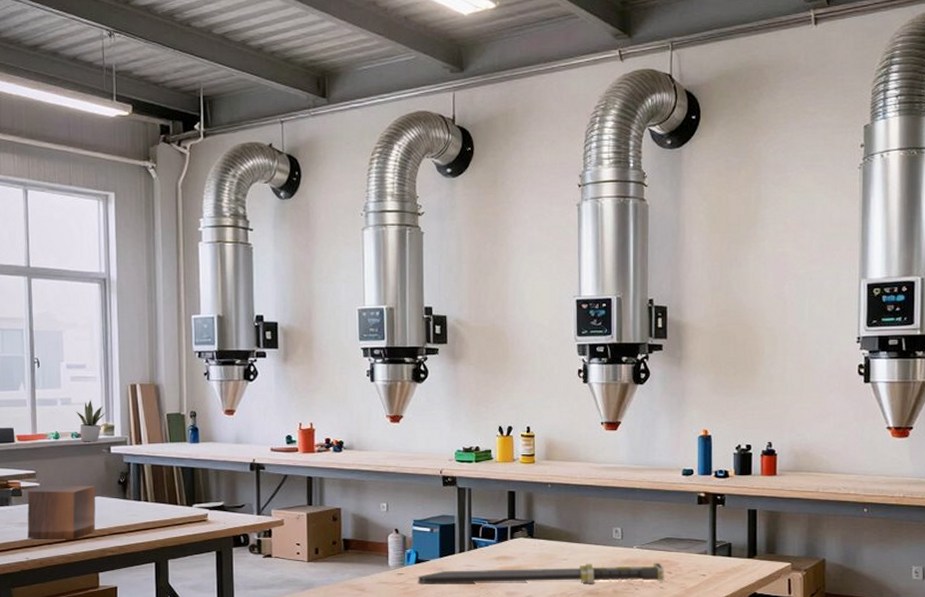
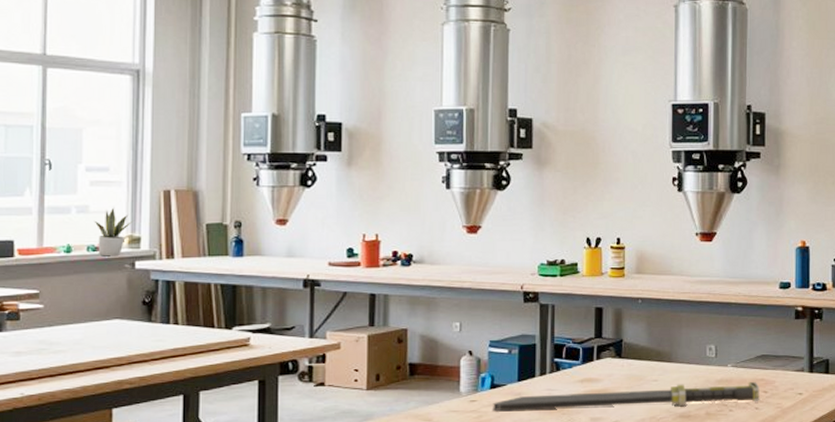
wooden block: present [27,485,96,539] -> none [24,306,114,371]

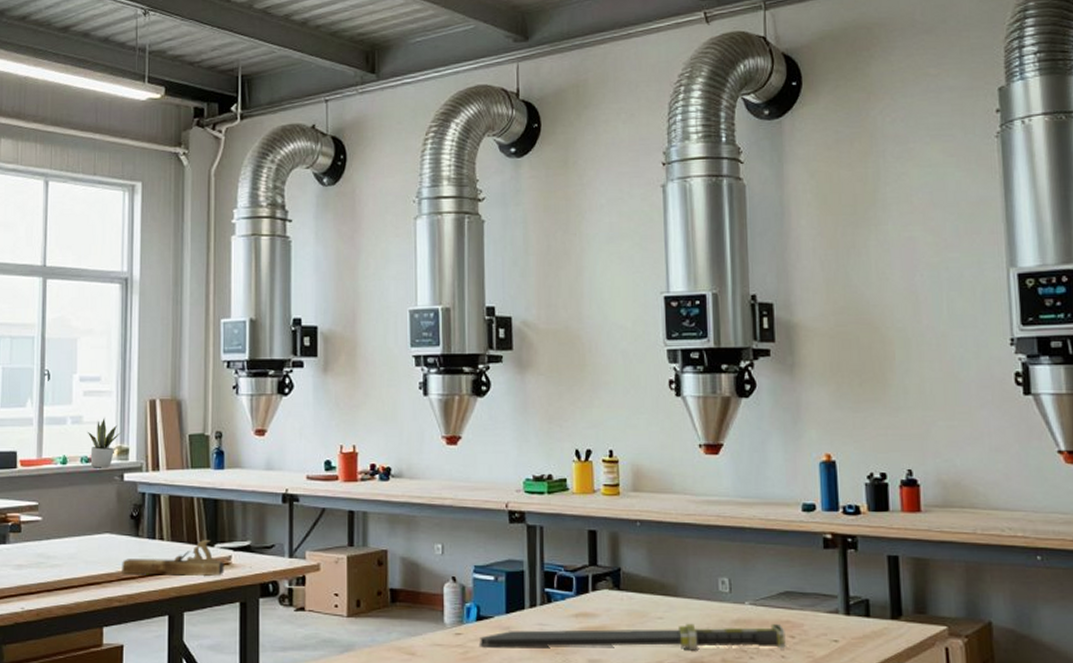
hand plane: none [133,323,243,358] -> present [122,540,225,576]

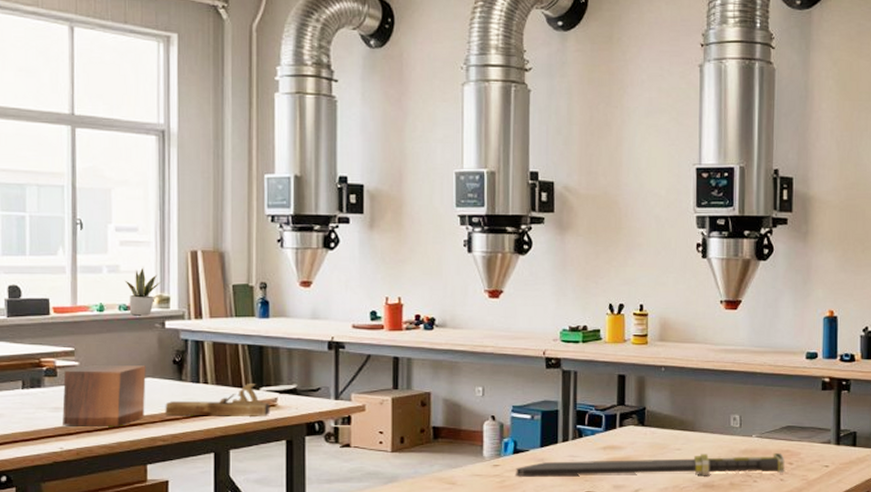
wooden block: none [25,519,105,585] -> present [62,364,146,426]

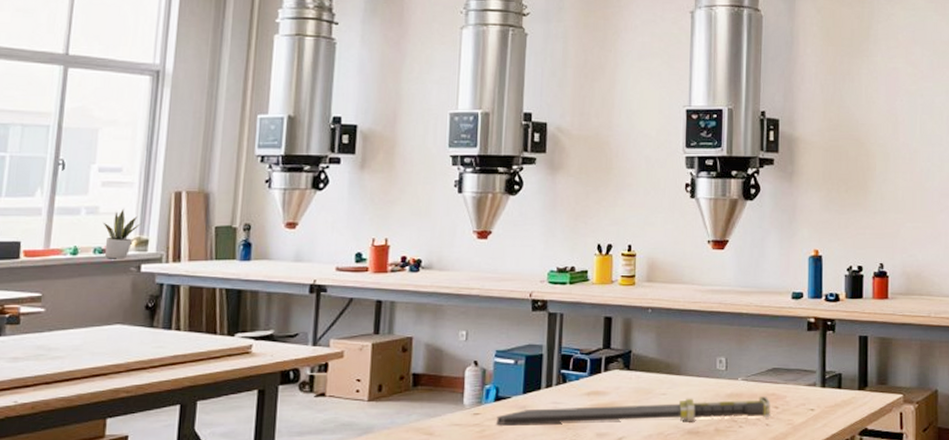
wooden block: present [62,364,146,426] -> none [20,310,116,378]
hand plane: present [165,384,270,416] -> none [132,330,245,365]

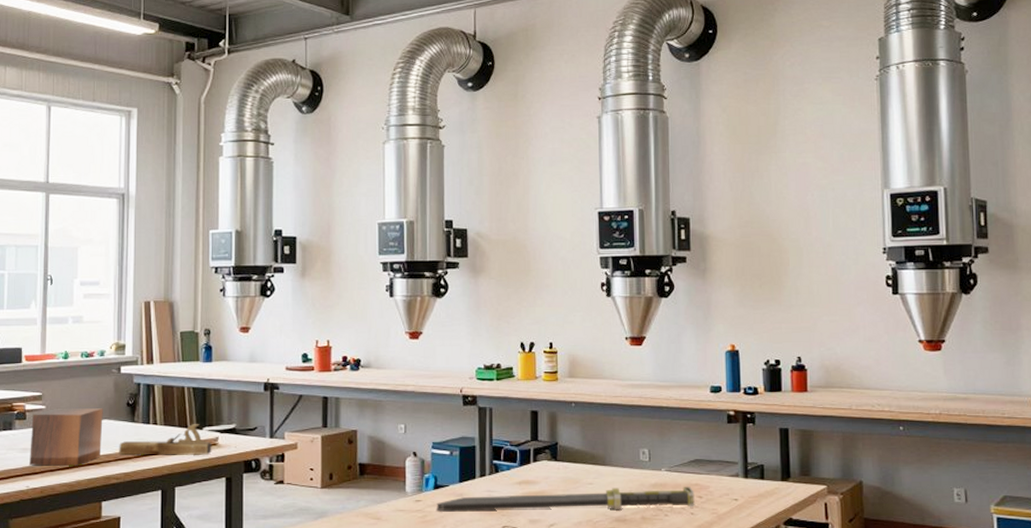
wooden block: none [20,310,116,378] -> present [29,407,103,466]
potted plant: present [102,209,143,259] -> none [87,317,120,362]
hand plane: none [132,330,245,365] -> present [119,424,212,455]

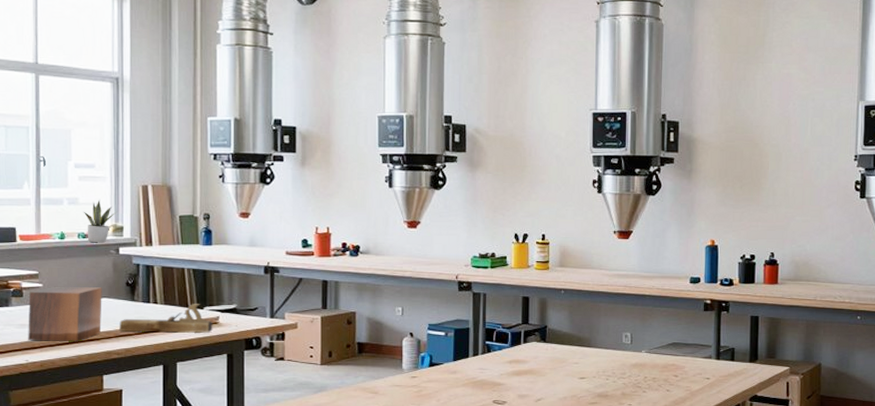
potted plant: none [87,317,120,362] -> present [83,200,117,243]
saw: present [437,487,695,511] -> none [431,367,671,386]

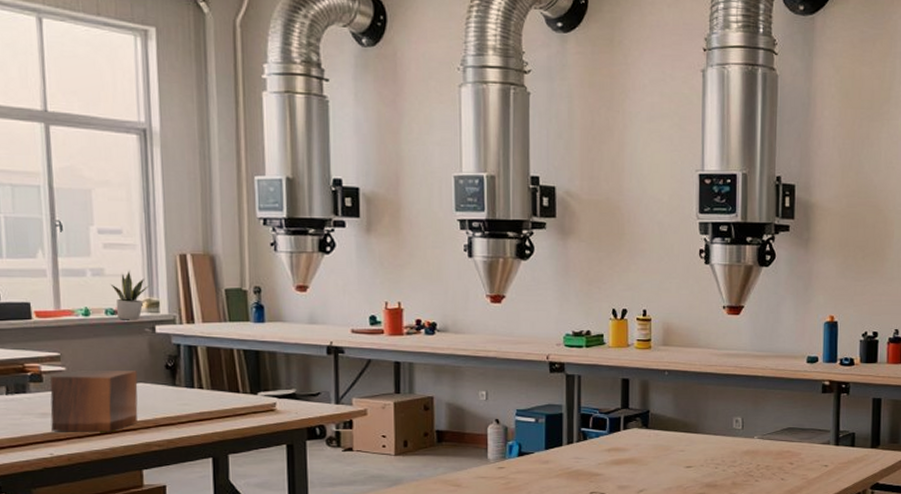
hand plane: present [119,304,213,333] -> none [159,389,269,421]

